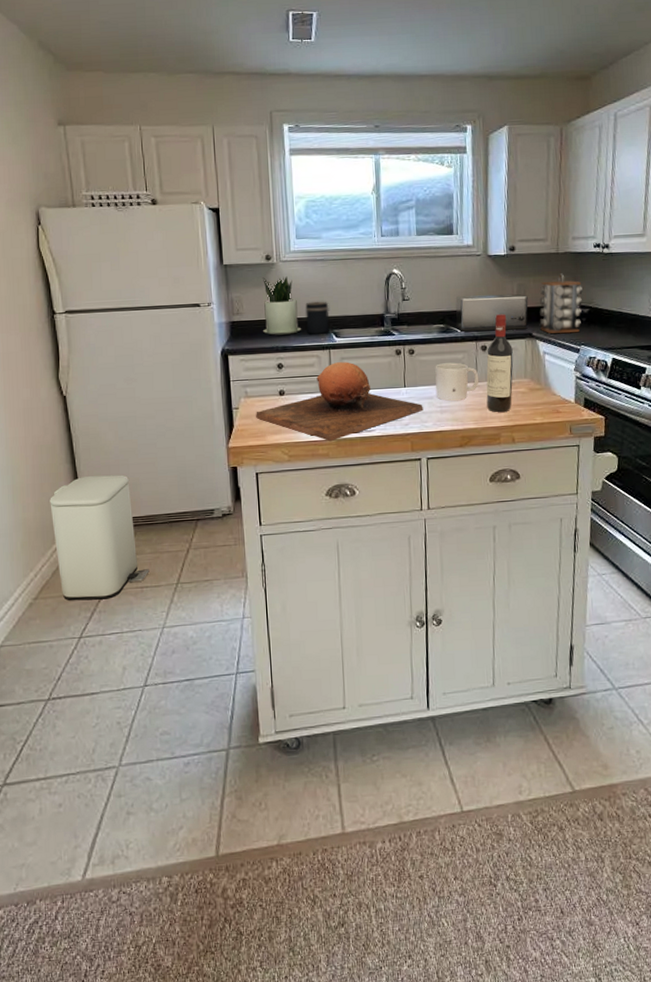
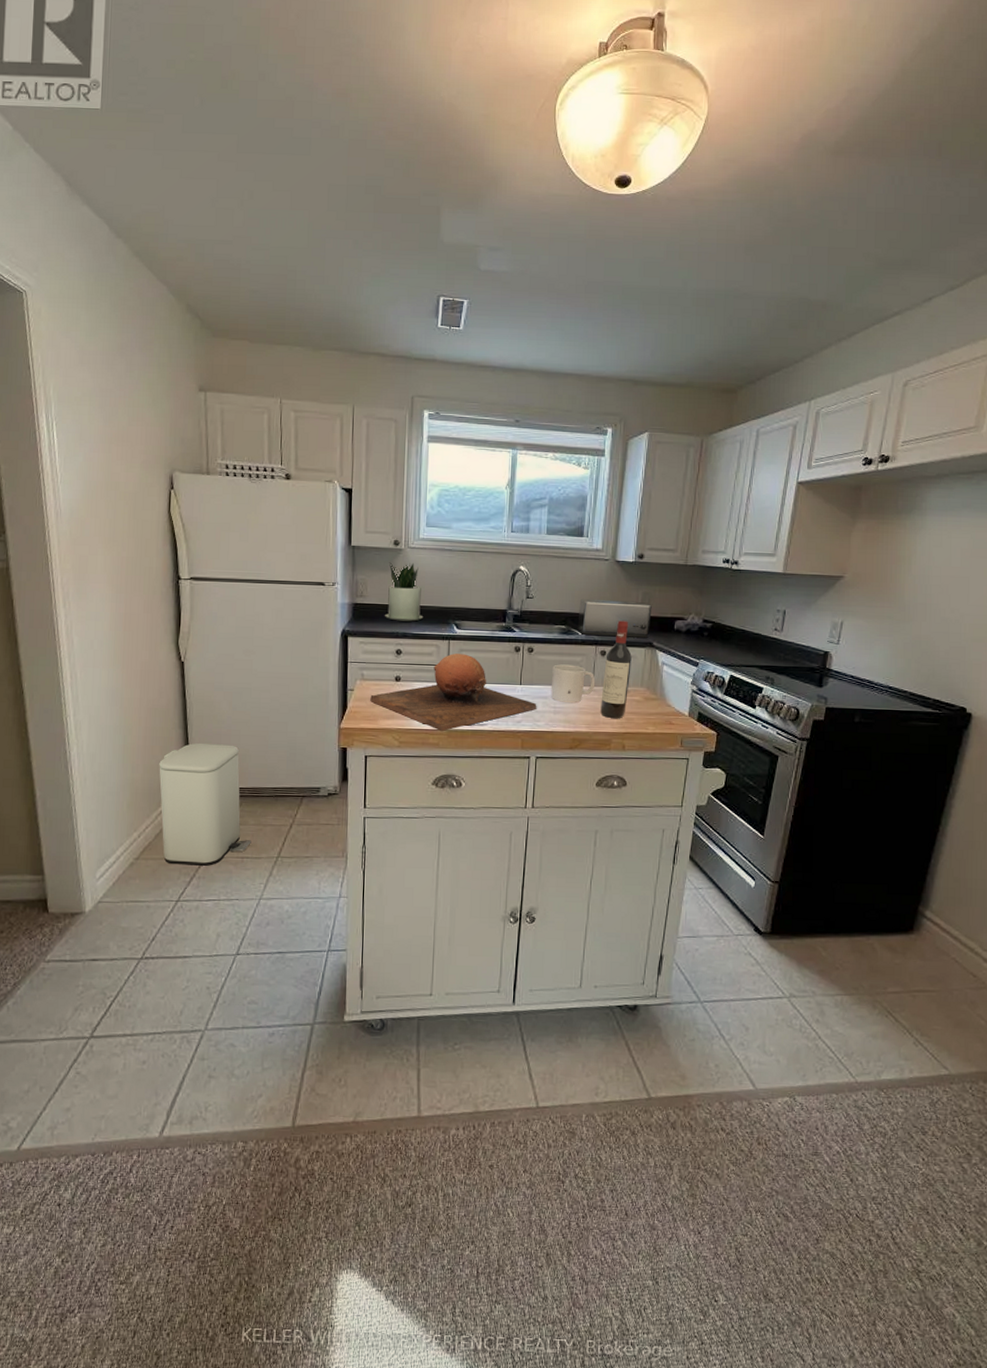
cylinder: present [305,301,329,335] -> none [428,591,453,625]
spice rack: present [539,273,583,334] -> none [660,585,707,647]

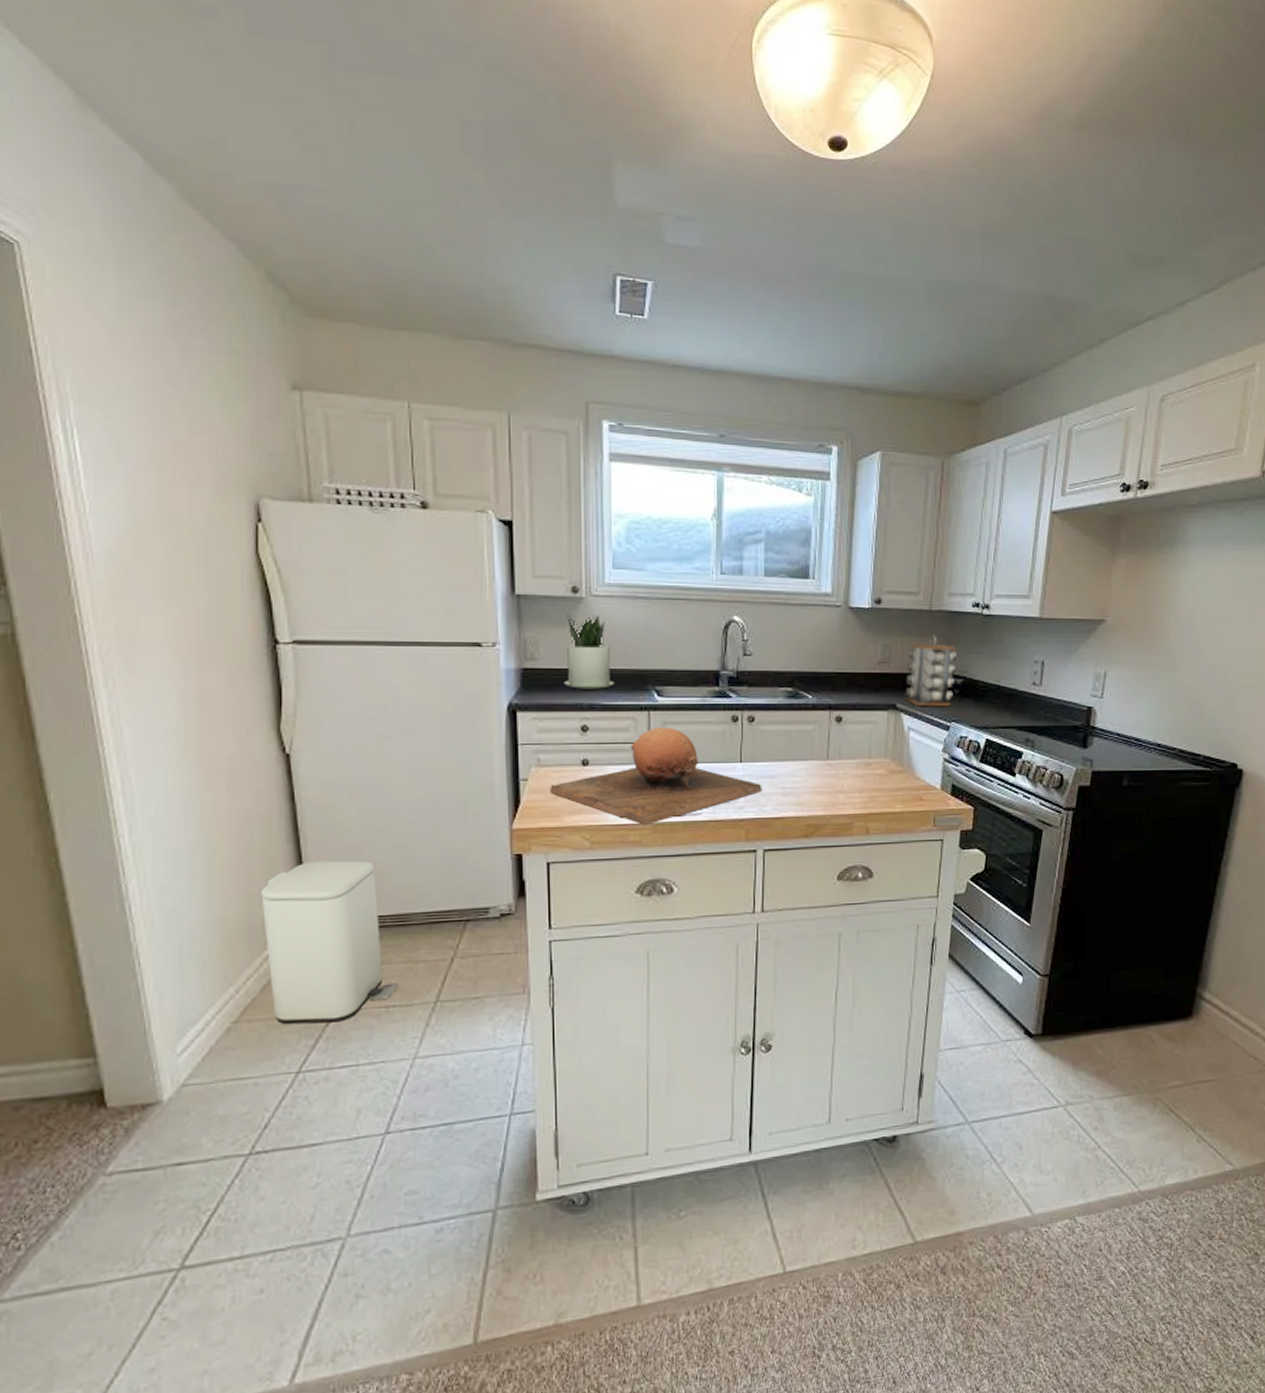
mug: present [550,664,596,704] -> none [778,735,831,782]
toaster: present [577,598,652,638] -> none [806,653,894,699]
wine bottle: present [600,620,632,718] -> none [838,679,873,797]
spice rack: none [660,585,707,647] -> present [905,635,957,707]

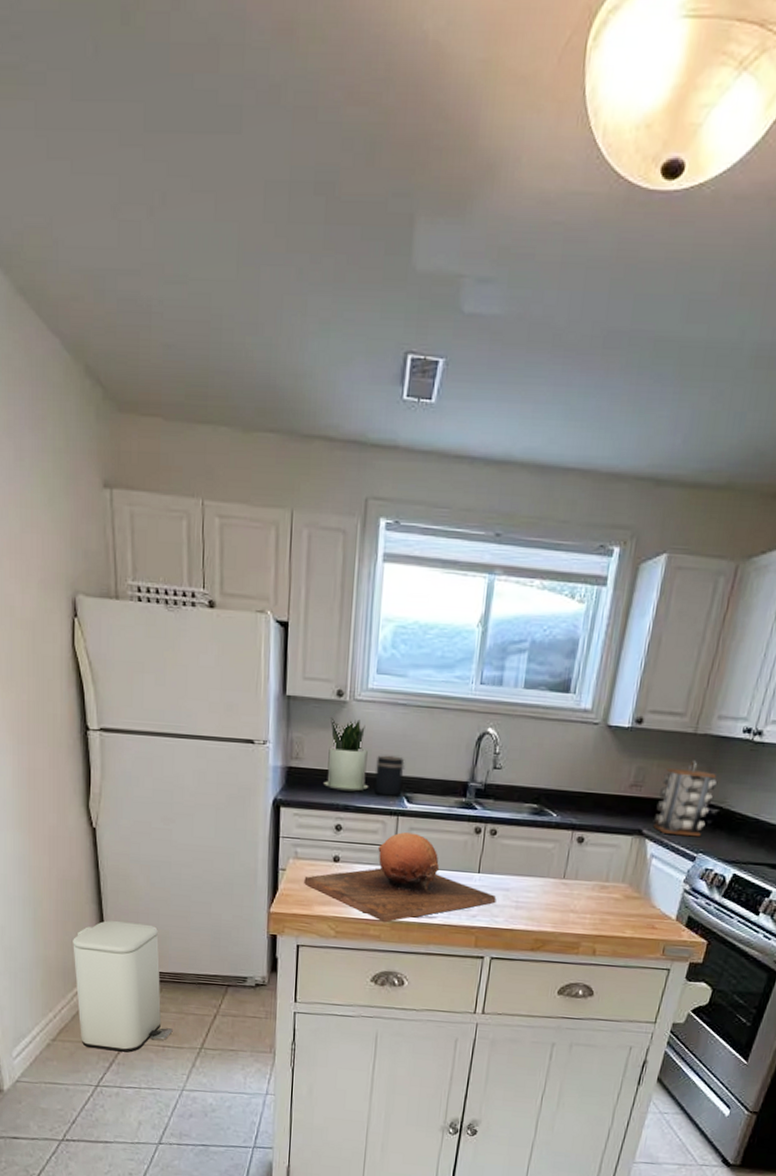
cylinder: none [621,649,651,692] -> present [374,755,405,797]

